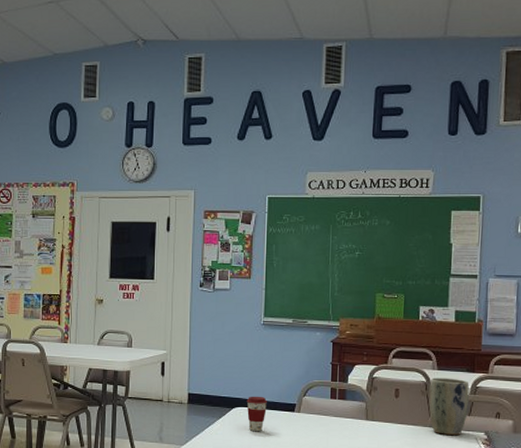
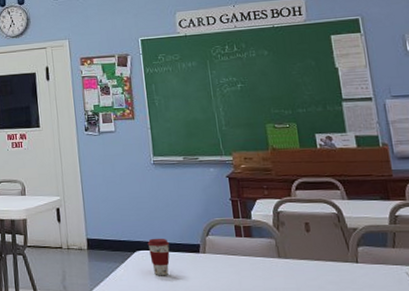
plant pot: present [428,377,469,436] -> none [341,207,392,271]

